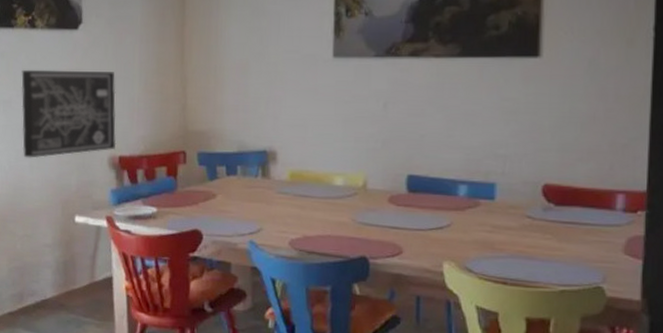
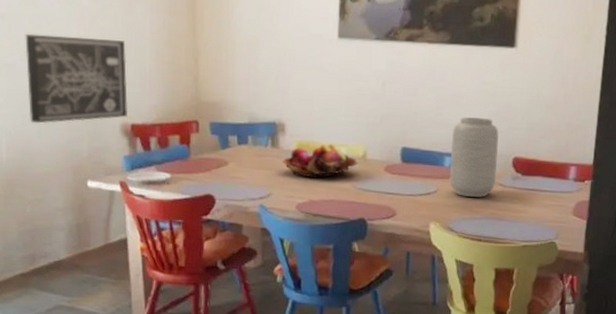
fruit basket: none [274,172,358,210] -> present [282,143,358,178]
vase: none [465,139,525,232] -> present [449,117,500,197]

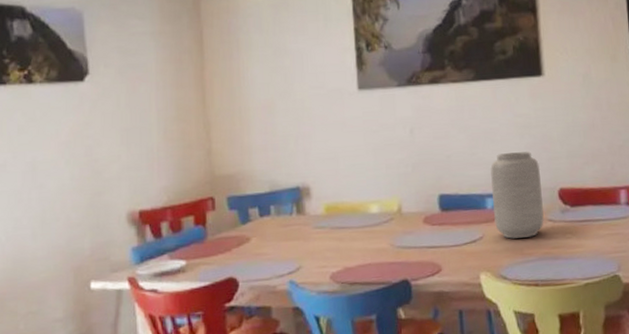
wall art: present [25,33,129,124] -> none [18,122,135,226]
fruit basket: present [282,143,358,178] -> none [310,201,393,242]

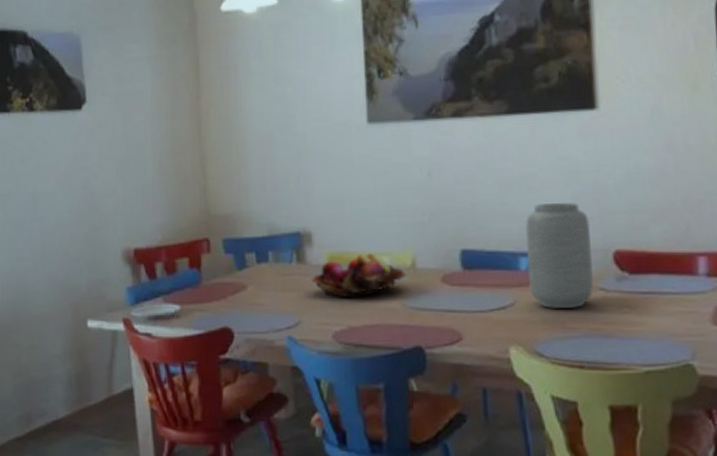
fruit basket: none [310,201,393,242] -> present [311,253,406,297]

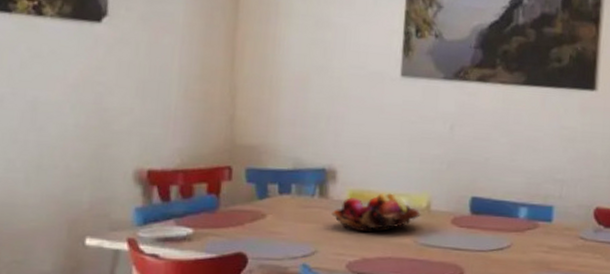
vase: present [526,203,594,308] -> none [524,164,580,252]

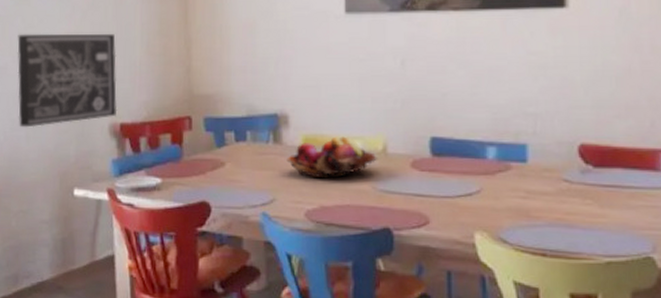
wall art: none [16,63,148,170] -> present [17,33,118,128]

